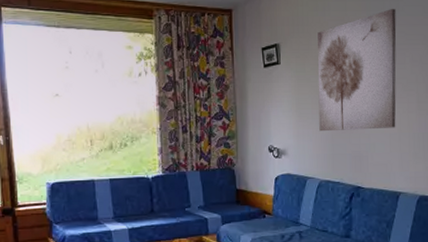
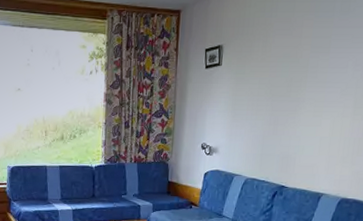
wall art: present [317,8,397,132] -> none [251,9,346,133]

